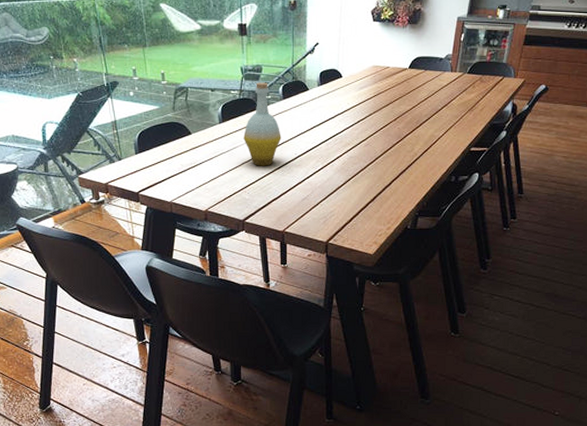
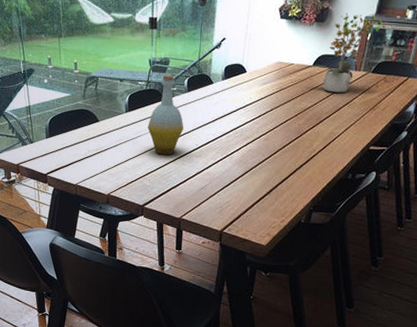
potted plant: none [404,13,481,95] -> present [308,12,389,93]

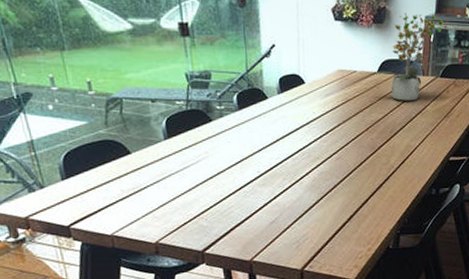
bottle: present [148,74,184,155] -> none [195,90,240,188]

